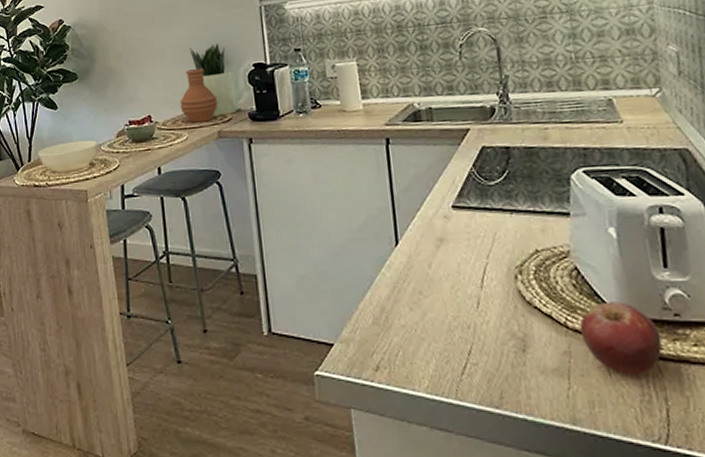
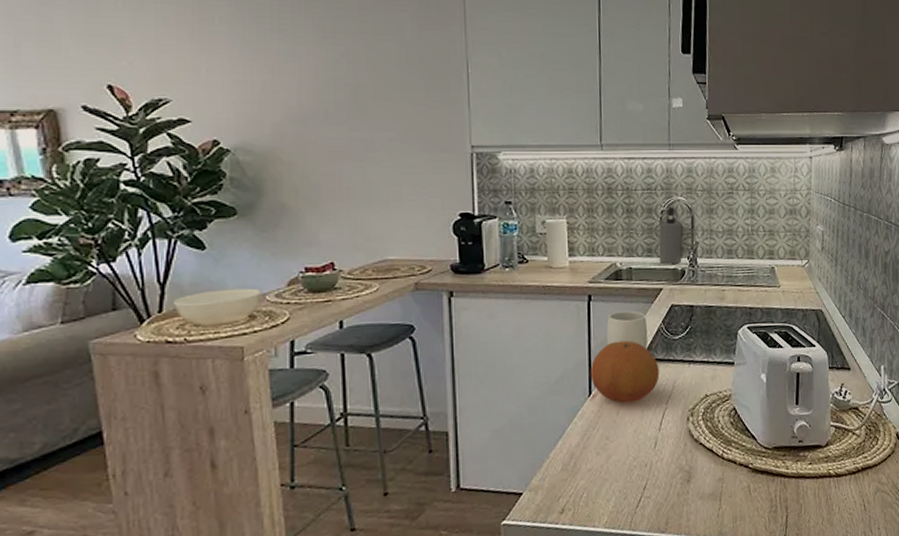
vase: present [179,68,218,123] -> none [371,214,417,273]
planter: present [189,43,241,117] -> none [386,188,443,267]
fruit: none [394,186,476,255] -> present [590,340,660,403]
mug: none [408,153,458,196] -> present [606,310,648,349]
soap dispenser: none [453,39,490,103] -> present [656,207,683,265]
fruit: present [579,301,663,375] -> none [732,434,789,492]

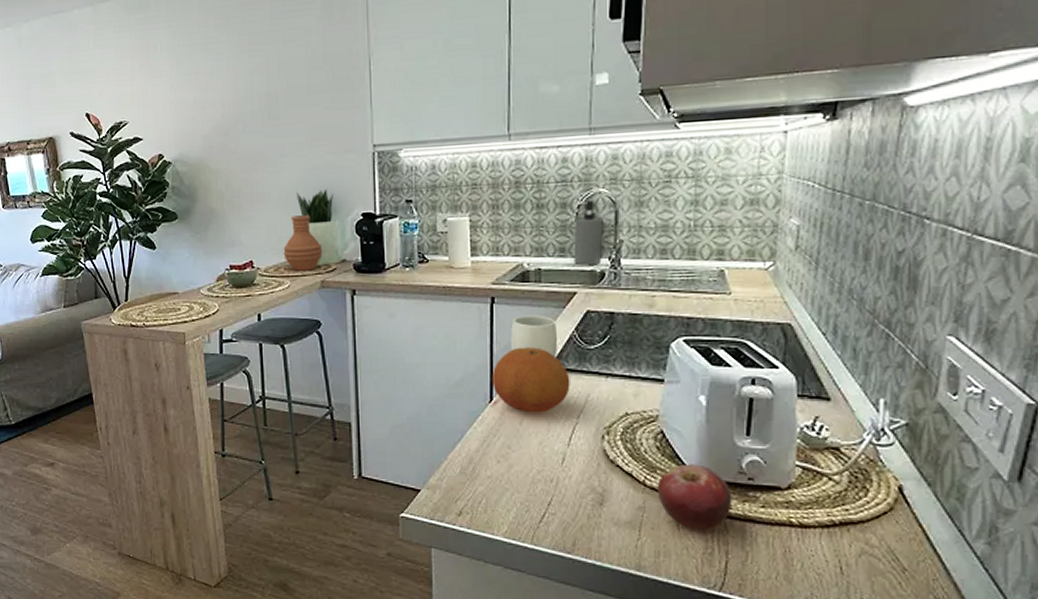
bowl: present [172,288,263,328] -> none [134,282,198,315]
vase: none [371,214,417,273] -> present [283,215,323,271]
planter: none [386,188,443,267] -> present [295,189,346,266]
fruit: none [732,434,789,492] -> present [657,464,732,531]

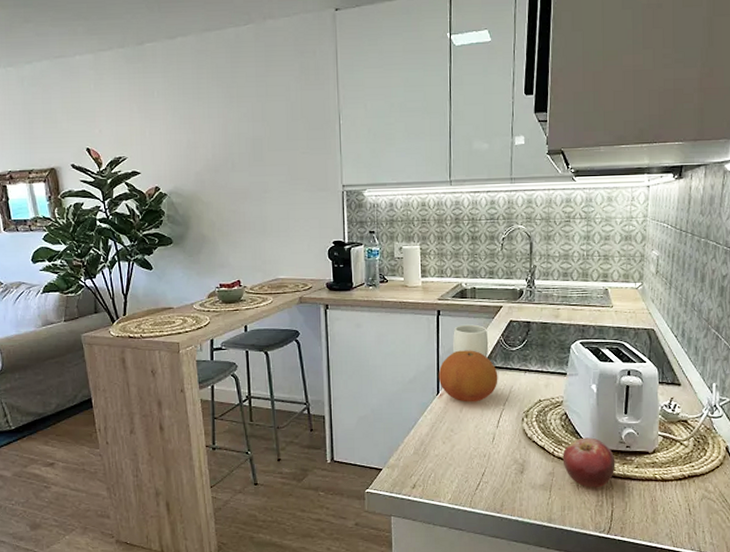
vase: present [283,215,323,271] -> none [266,242,301,289]
planter: present [295,189,346,266] -> none [277,221,320,285]
soap dispenser: present [571,200,603,266] -> none [498,234,522,285]

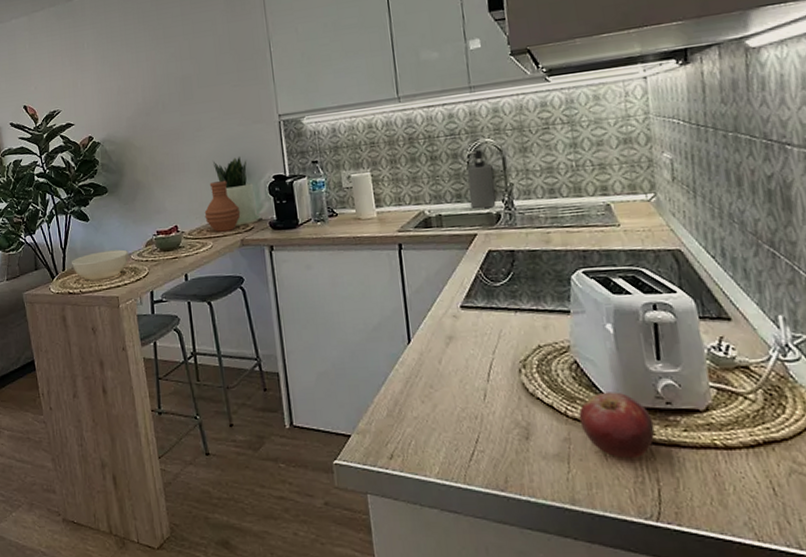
bowl: none [132,299,191,328] -> present [71,249,129,282]
vase: none [266,242,301,289] -> present [204,181,241,232]
planter: none [277,221,320,285] -> present [212,157,262,226]
fruit: present [438,350,498,403] -> none [407,288,483,352]
mug: present [452,324,489,358] -> none [420,257,466,297]
soap dispenser: none [498,234,522,285] -> present [462,150,496,209]

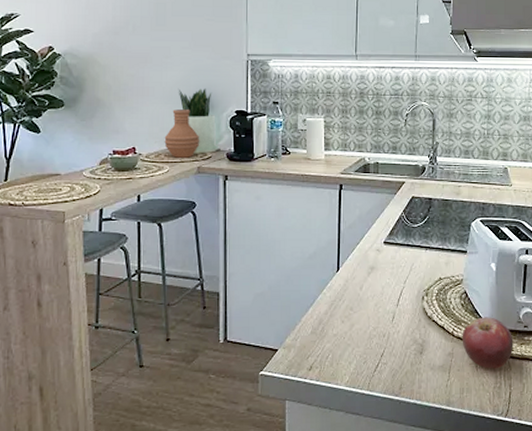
bowl: present [71,249,129,282] -> none [15,165,81,195]
soap dispenser: present [462,150,496,209] -> none [401,111,424,161]

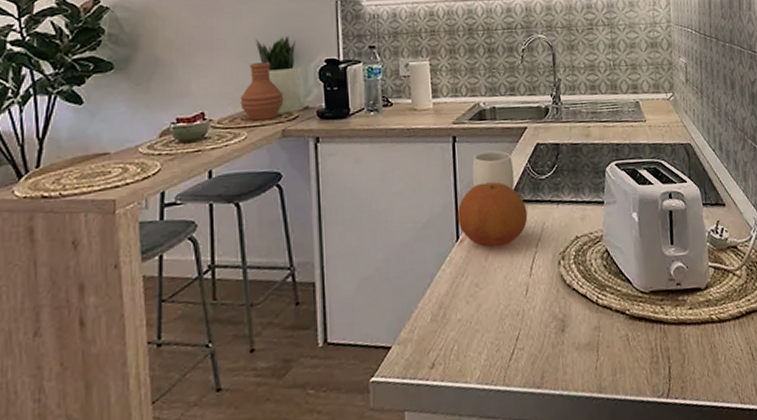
fruit: none [339,226,399,280] -> present [457,182,528,248]
mug: none [354,199,391,234] -> present [471,150,515,191]
fruit: present [462,317,514,369] -> none [607,277,668,341]

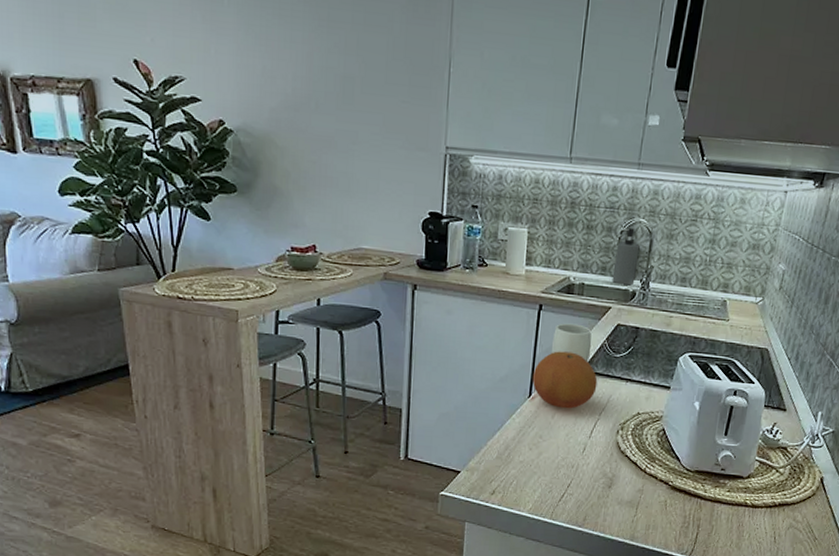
vase: present [240,62,284,121] -> none [348,205,388,262]
planter: present [255,36,309,115] -> none [365,182,411,259]
soap dispenser: none [517,45,545,103] -> present [612,228,640,286]

